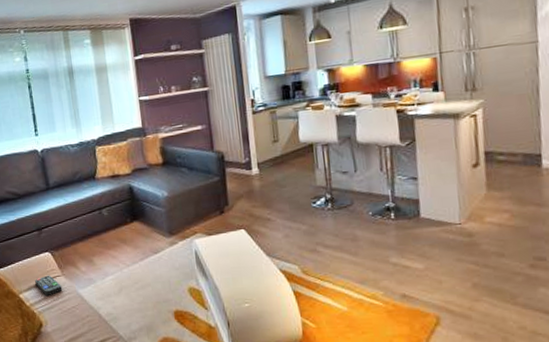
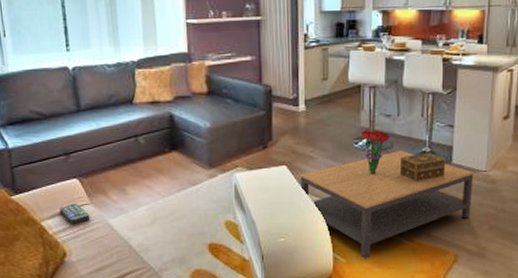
coffee table: none [259,207,449,324] -> present [300,151,474,260]
bouquet: none [317,188,350,234] -> present [360,130,391,174]
decorative box: none [363,208,414,240] -> present [399,153,446,183]

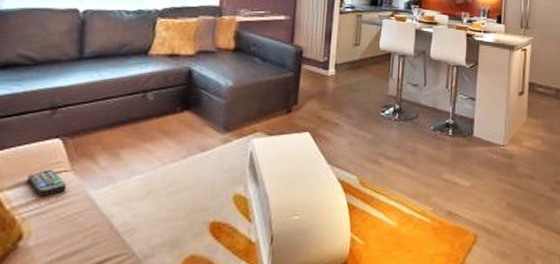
coffee table: present [300,151,474,260] -> none [322,121,493,241]
bouquet: present [360,130,391,174] -> none [387,98,417,145]
decorative box: present [399,153,446,183] -> none [423,125,468,155]

